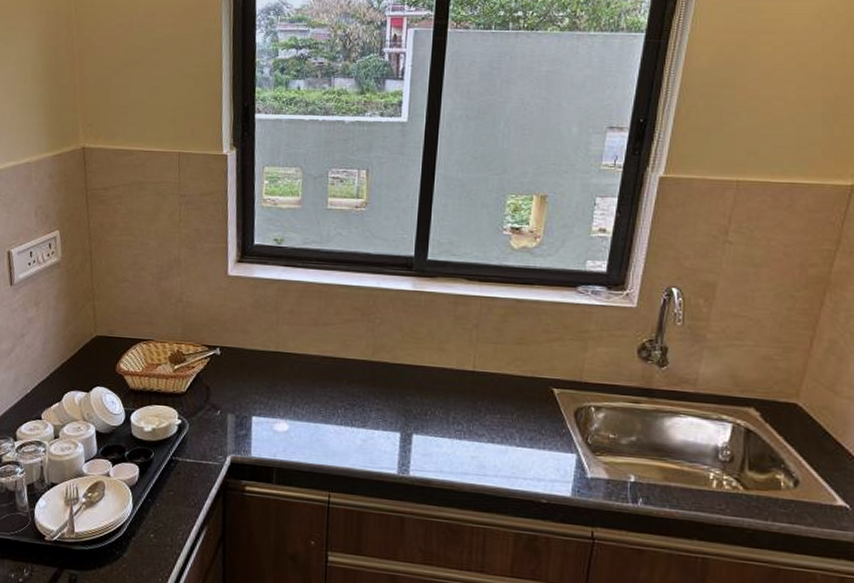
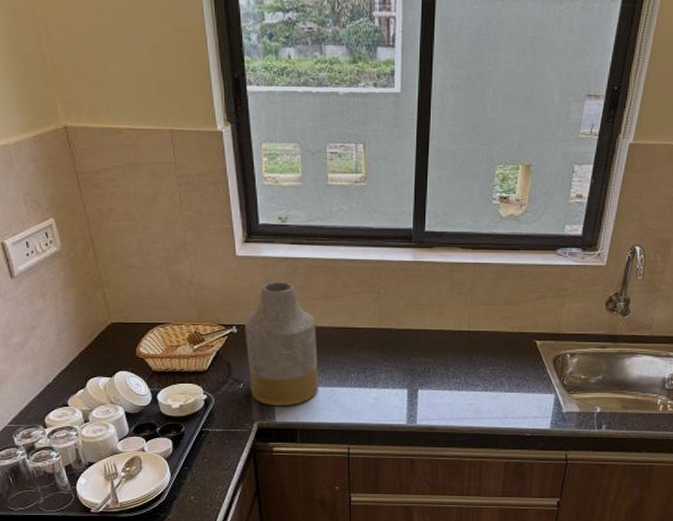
vase: none [228,303,304,441] -> present [244,281,318,407]

